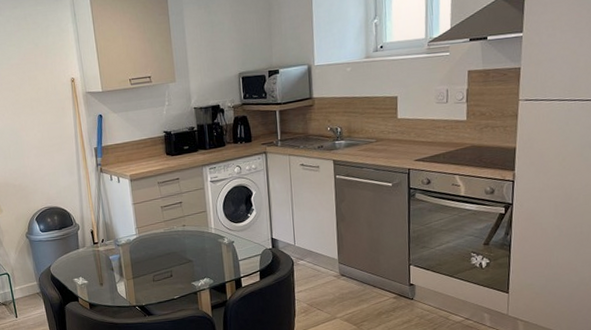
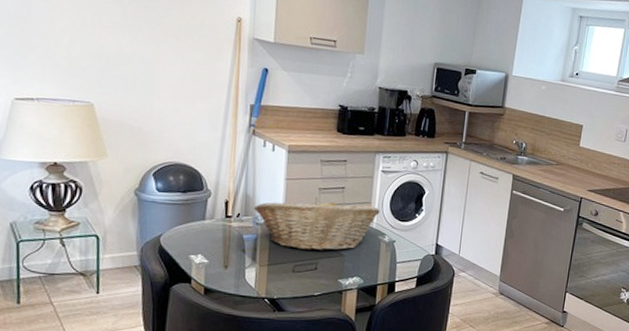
fruit basket: none [113,213,216,262] -> present [253,196,380,251]

